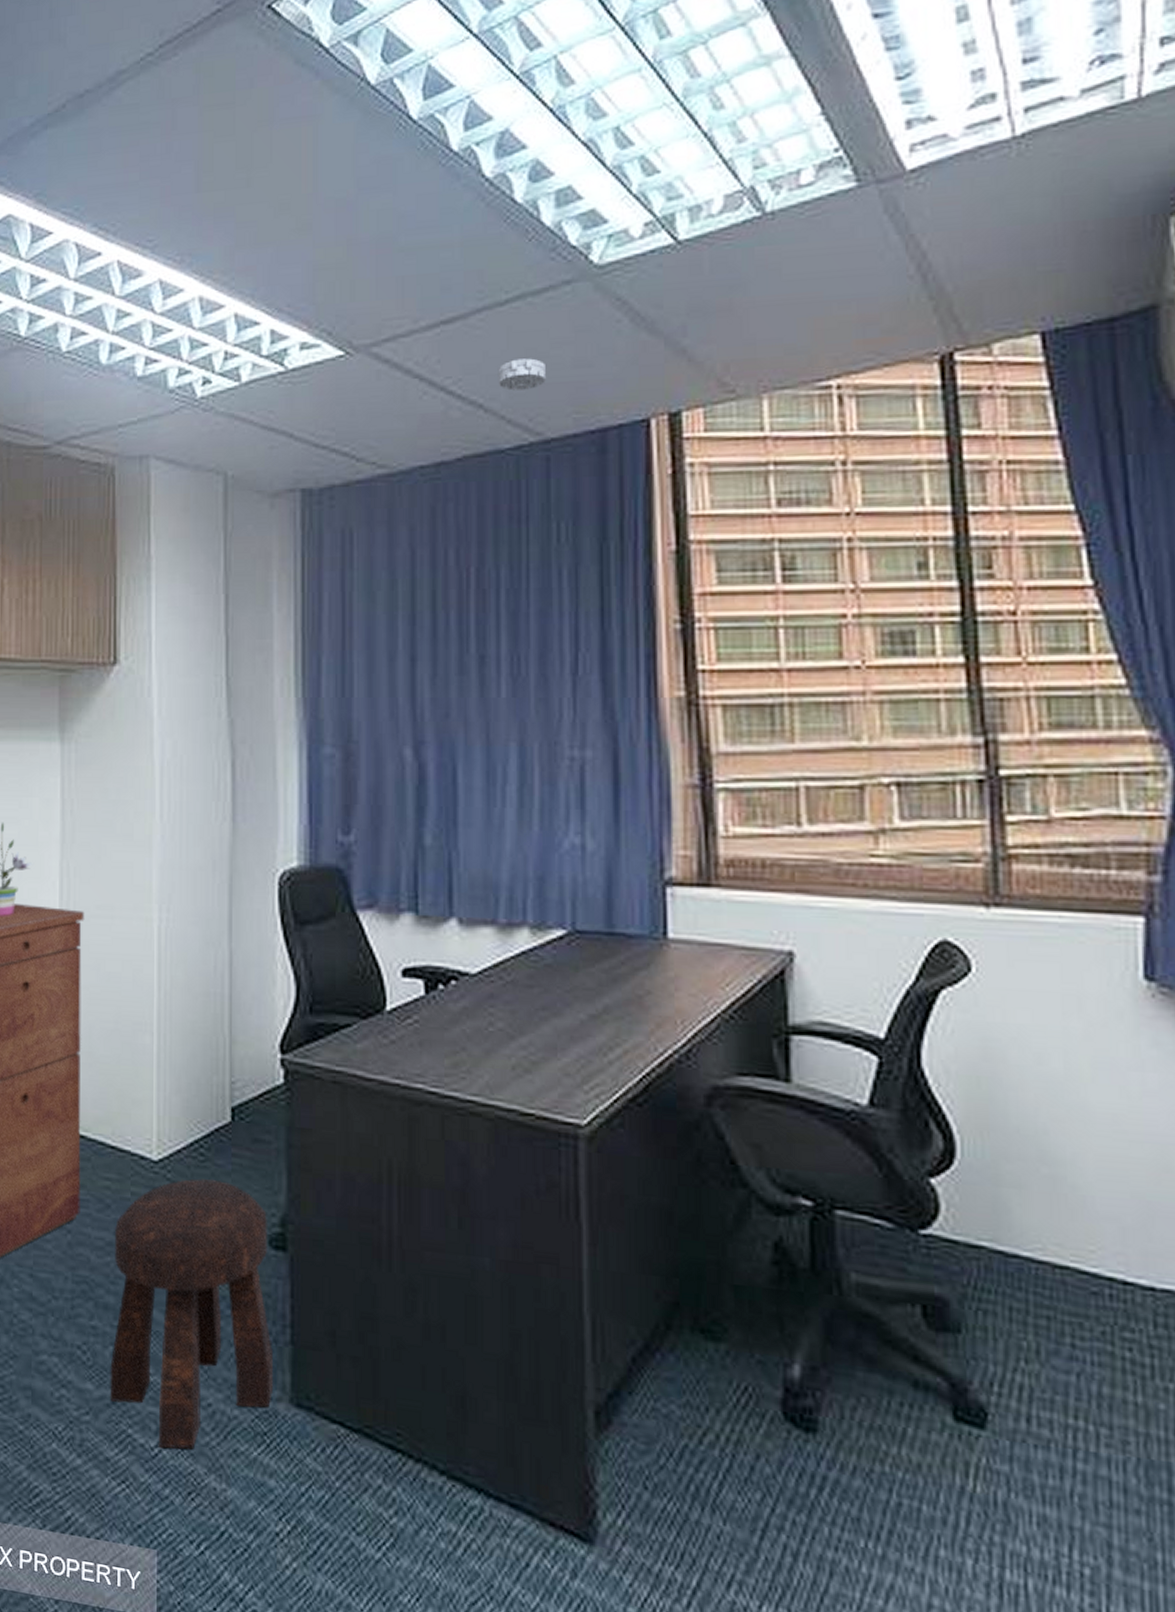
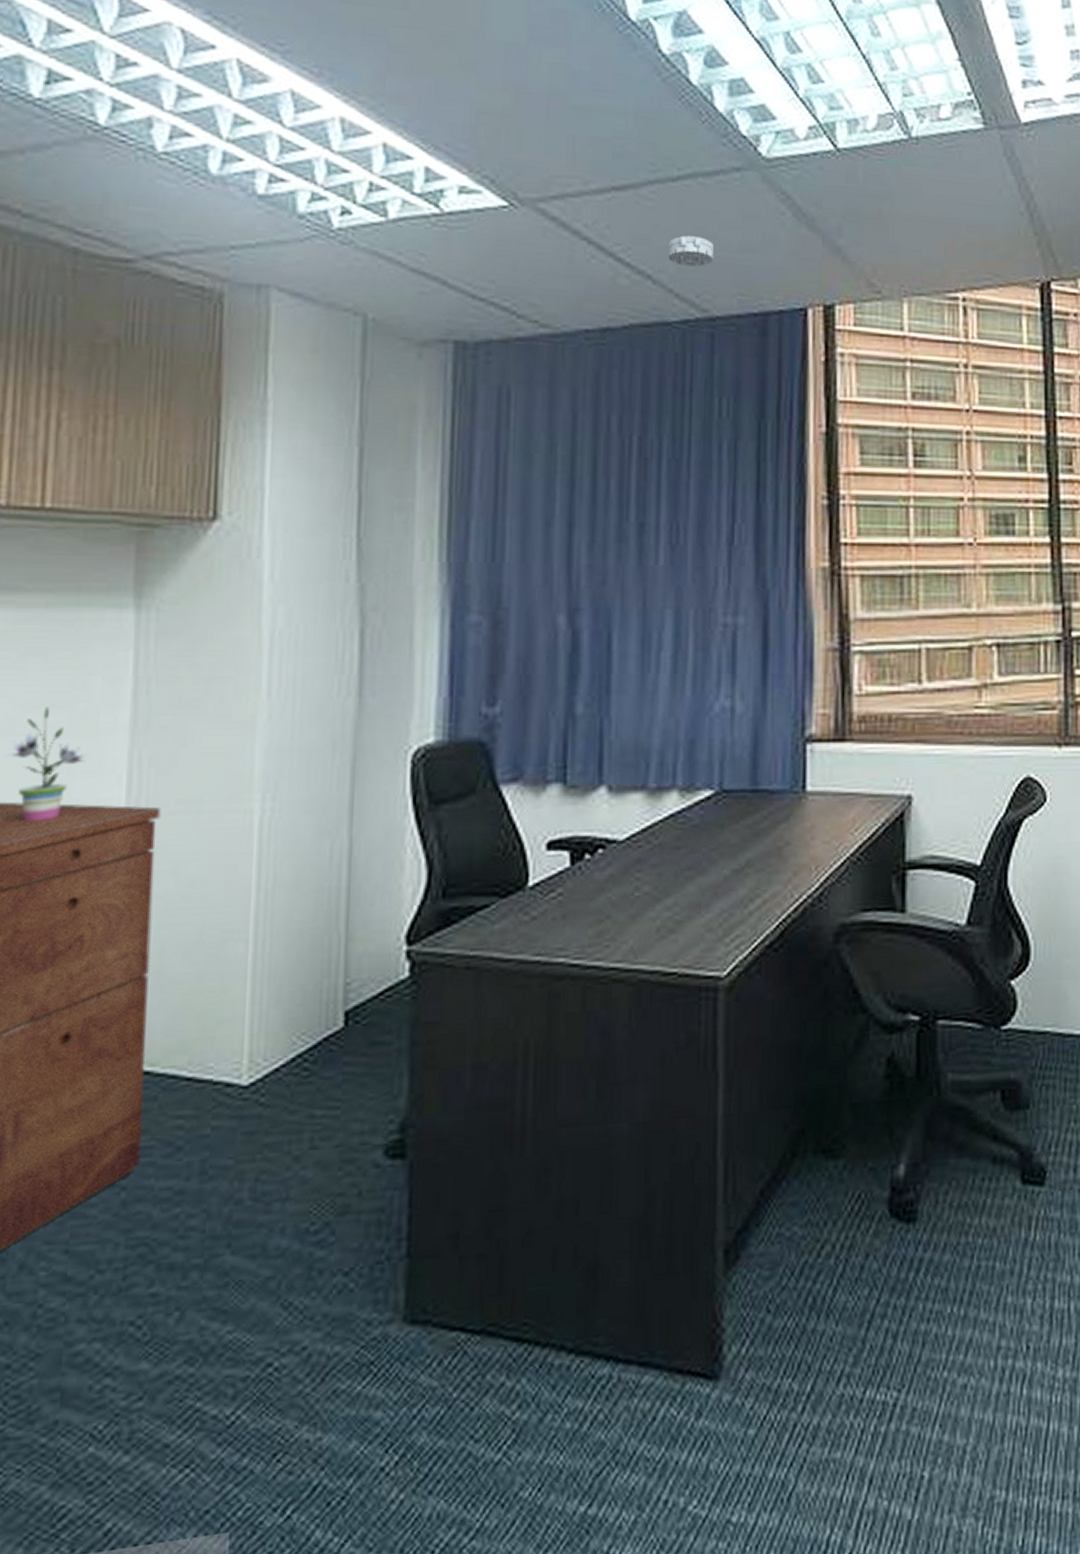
stool: present [110,1179,274,1450] -> none [172,1095,385,1414]

